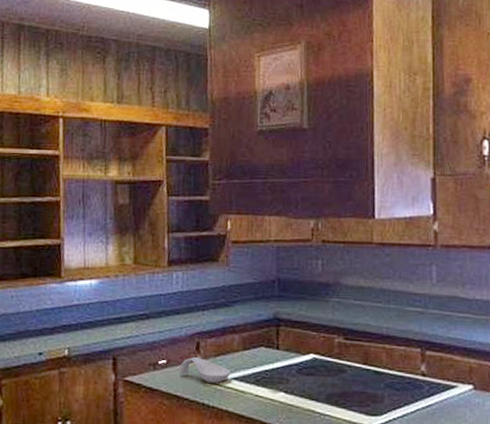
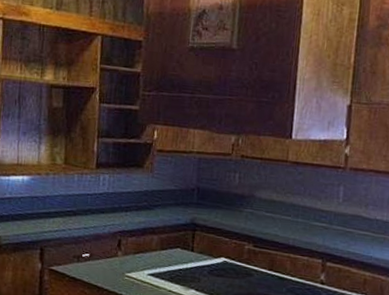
spoon rest: present [178,357,231,383] -> none [100,253,148,278]

